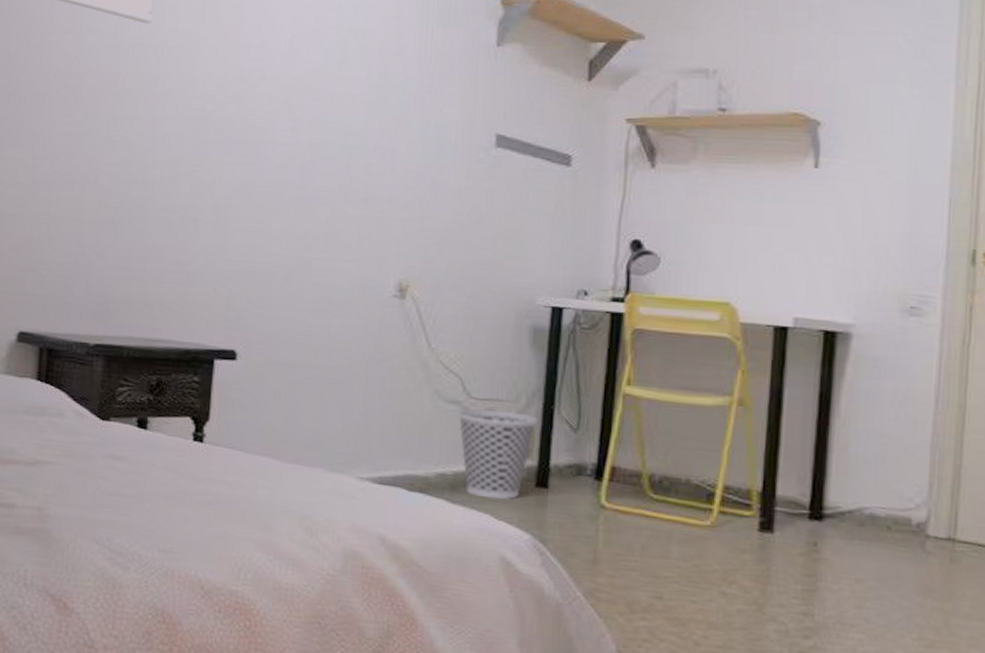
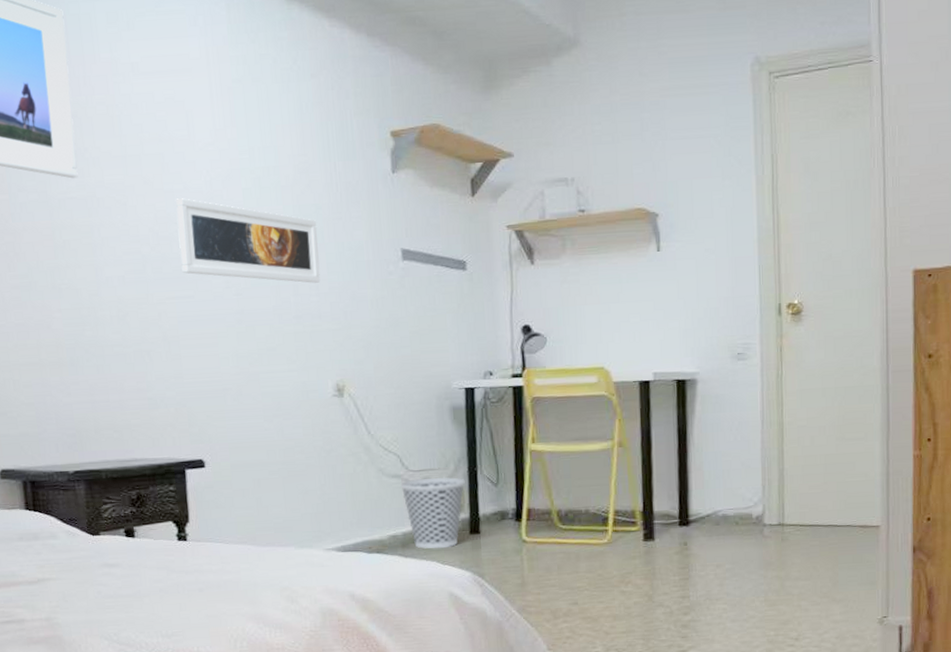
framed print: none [245,54,403,163] -> present [176,198,321,283]

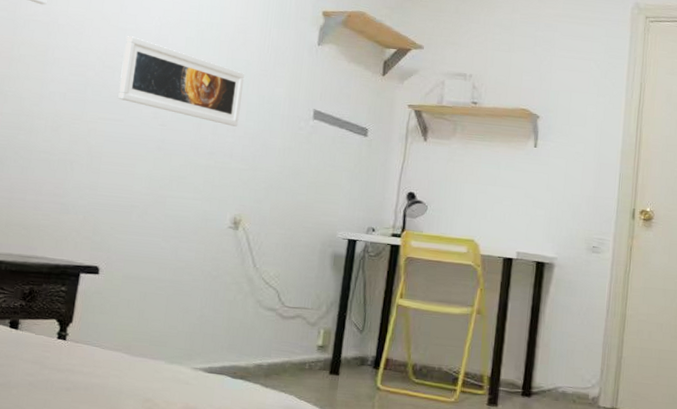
wastebasket: present [400,477,465,549] -> none [274,314,334,384]

